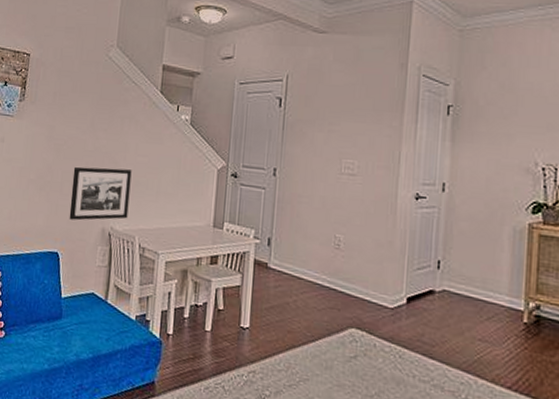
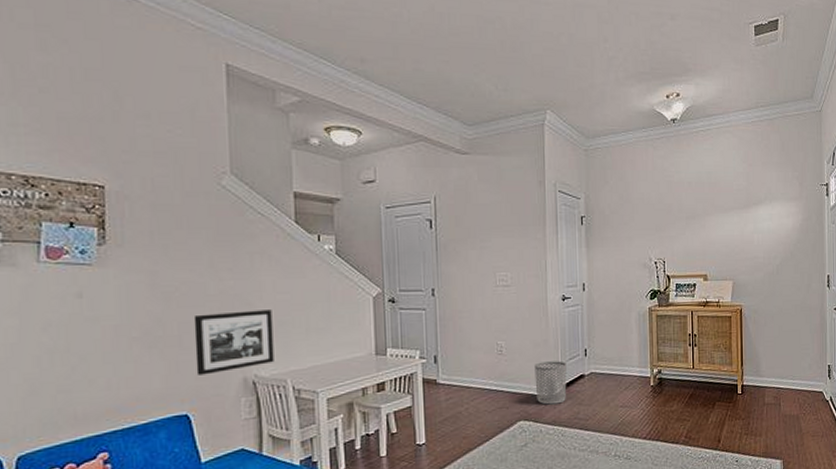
waste bin: none [373,265,413,319] -> present [534,361,567,405]

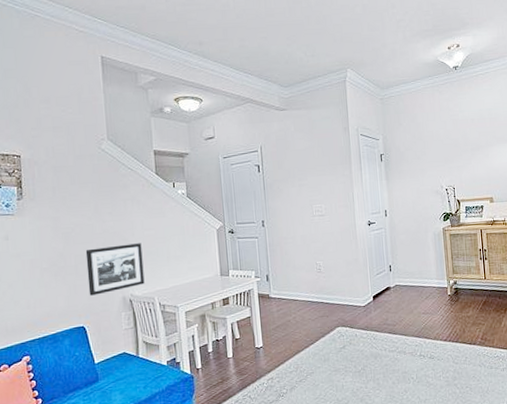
waste bin: present [534,361,567,405] -> none [348,276,376,313]

